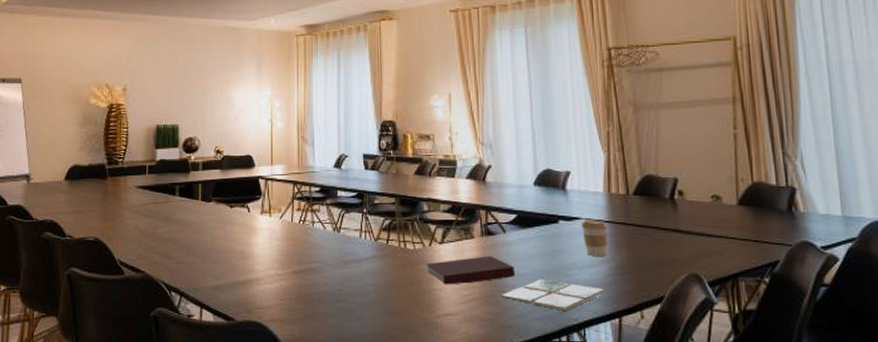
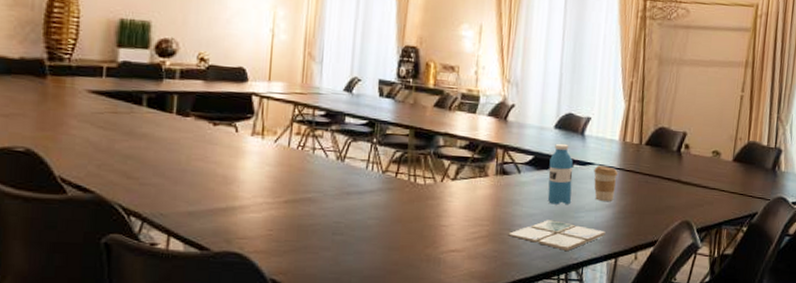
notebook: present [426,256,516,285] -> none [435,195,525,222]
water bottle: none [533,200,563,263] -> present [547,143,573,205]

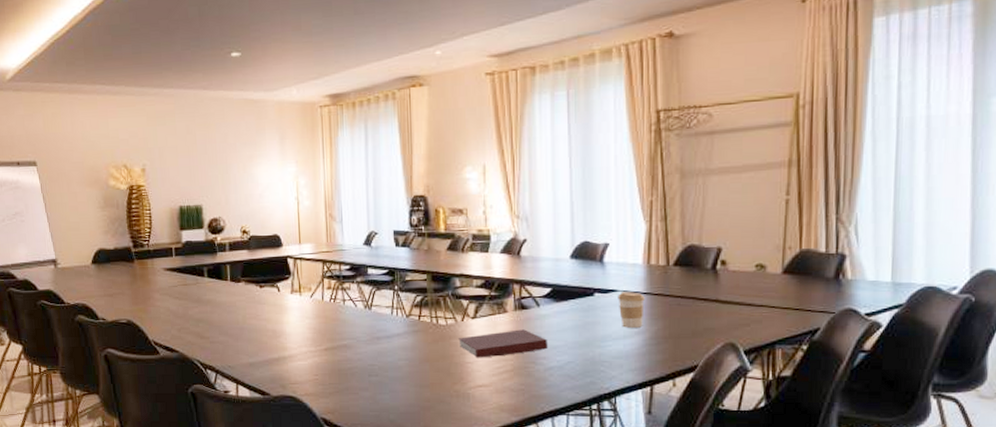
notebook: none [435,195,525,222] -> present [458,329,548,358]
drink coaster: present [508,220,606,251] -> none [534,351,637,381]
water bottle: present [547,143,573,205] -> none [569,273,597,335]

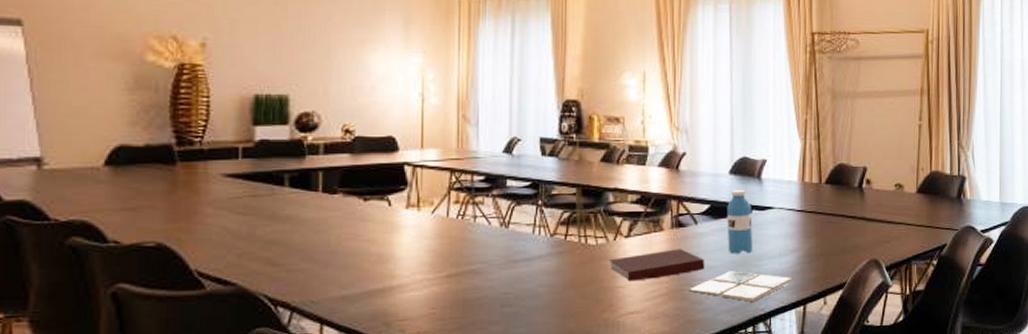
drink coaster: none [534,351,637,381] -> present [690,270,791,302]
water bottle: none [569,273,597,335] -> present [727,189,753,254]
coffee cup: present [618,291,645,328] -> none [774,209,799,246]

